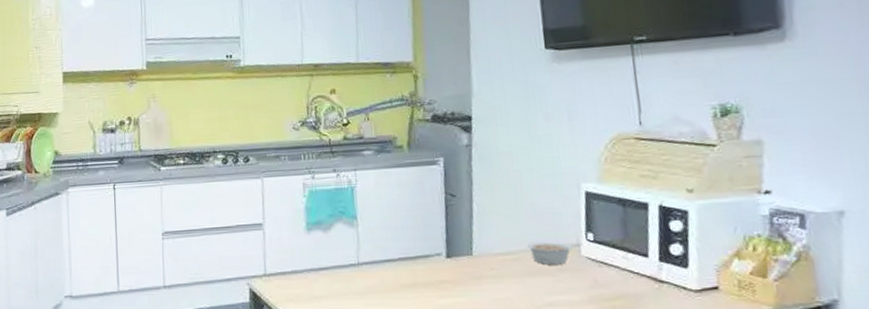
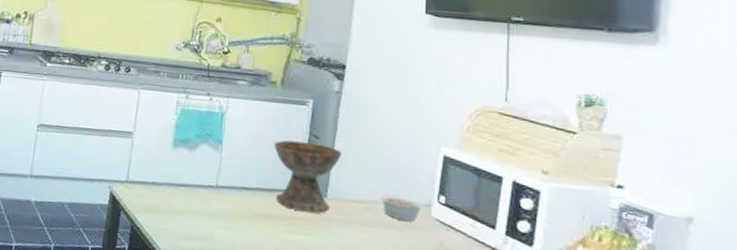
ceramic bowl: none [410,202,481,275] -> present [274,140,342,214]

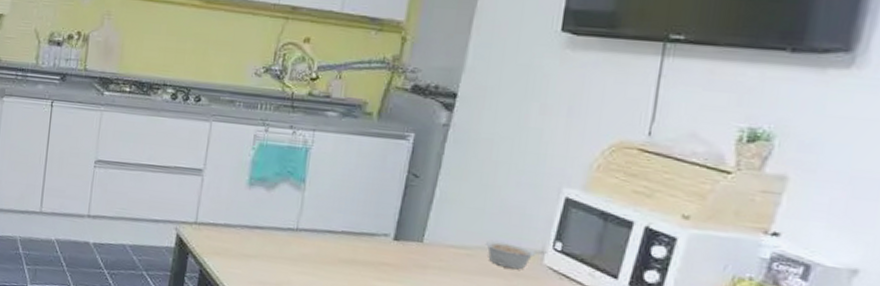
ceramic bowl: present [274,140,342,214] -> none [364,179,444,260]

